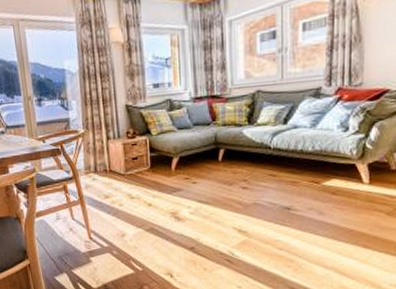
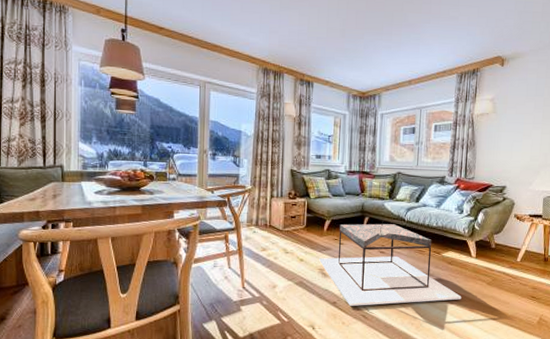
coffee table: none [170,151,352,250] -> present [319,220,462,306]

